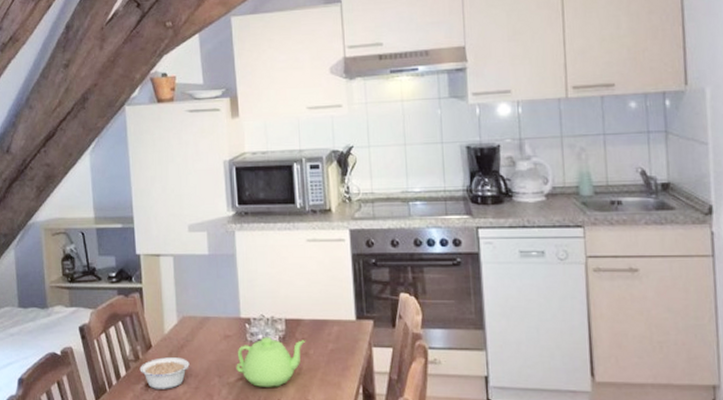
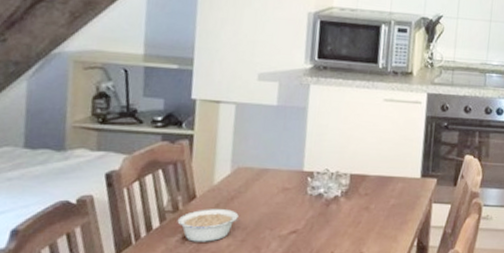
teapot: present [236,337,306,387] -> none [290,191,369,240]

